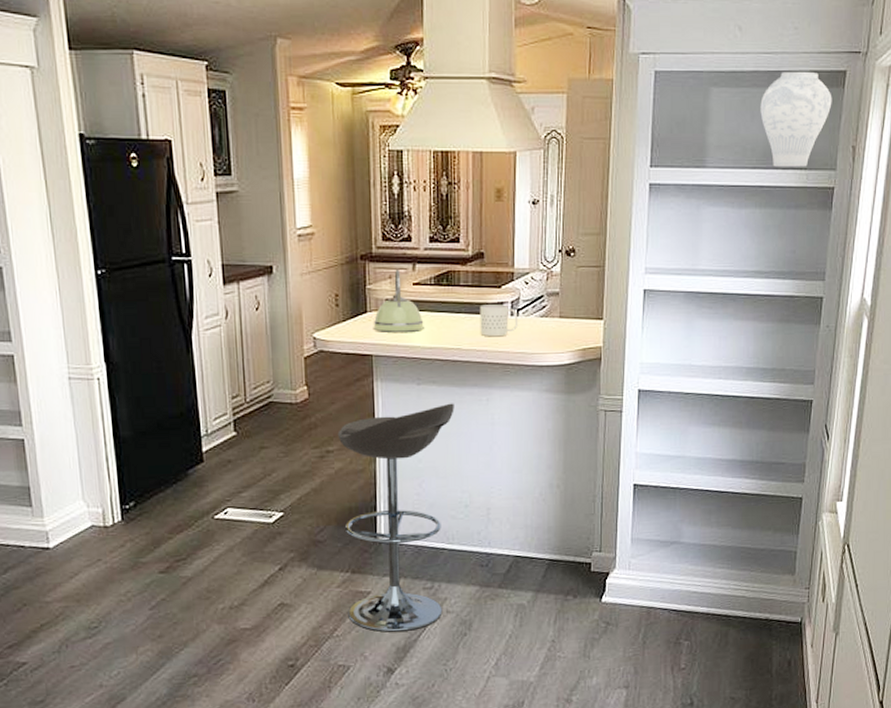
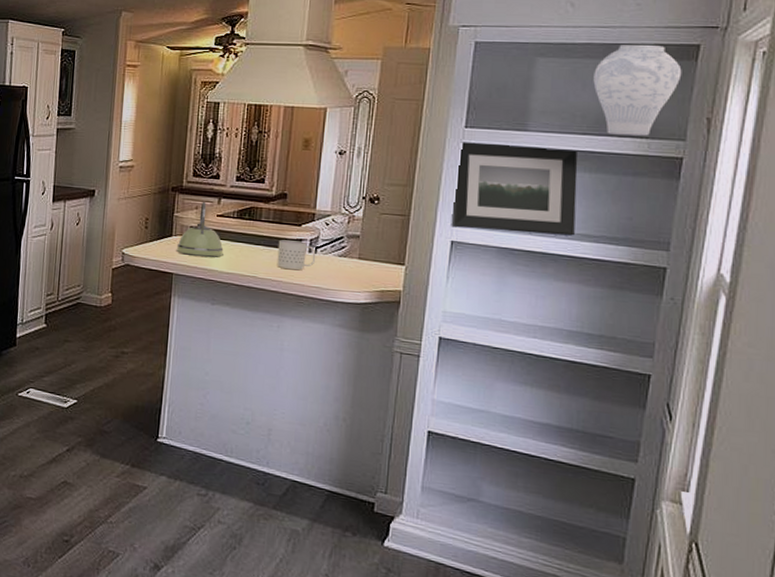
bar stool: present [337,403,454,632] -> none [123,325,245,533]
picture frame: none [643,183,750,275] -> present [451,142,578,236]

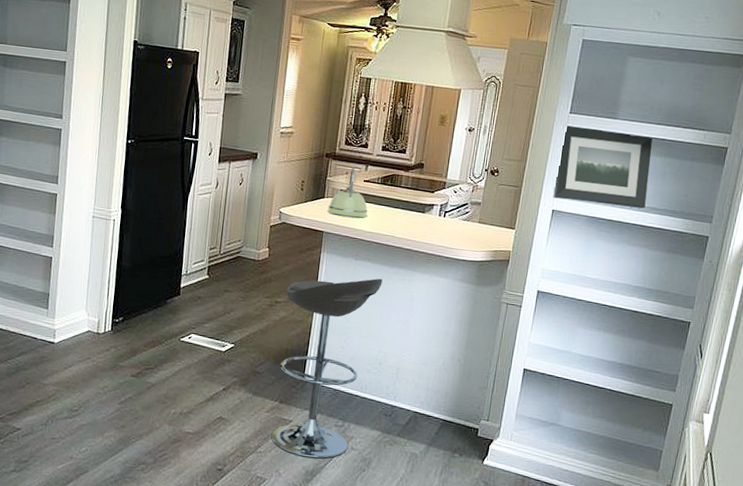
bar stool: none [123,325,245,533] -> present [271,278,383,459]
mug: present [277,239,316,271] -> none [412,204,445,232]
vase: present [593,44,682,136] -> none [669,51,733,128]

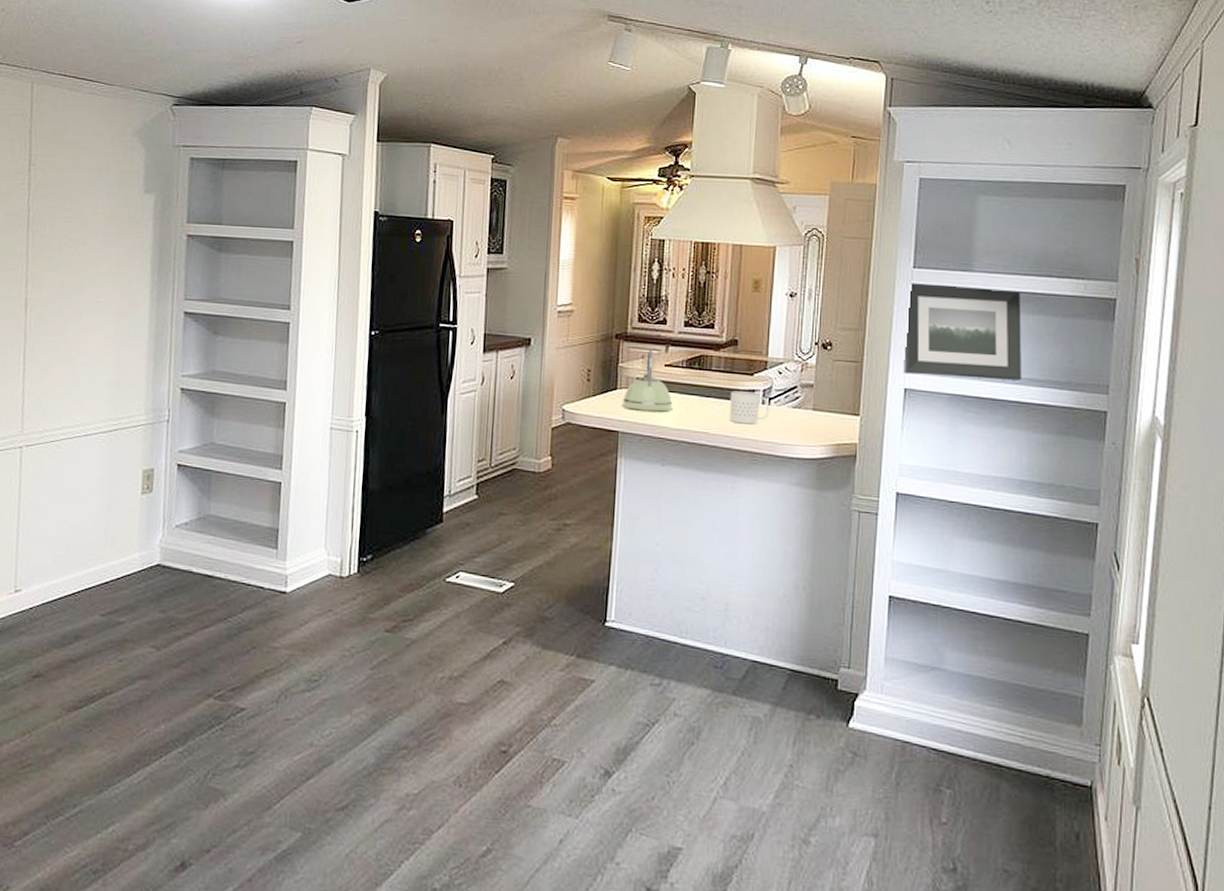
bar stool: present [271,278,383,459] -> none [568,487,698,731]
mug: none [412,204,445,232] -> present [729,391,770,425]

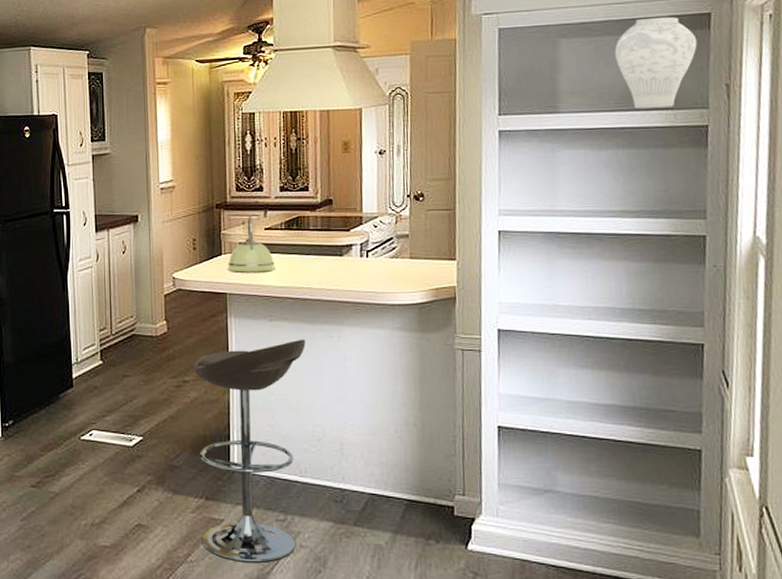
bar stool: none [568,487,698,731] -> present [193,339,306,563]
mug: present [729,391,770,425] -> none [329,246,368,277]
picture frame: present [903,283,1021,381] -> none [495,127,616,217]
vase: none [1032,183,1111,277] -> present [615,16,697,109]

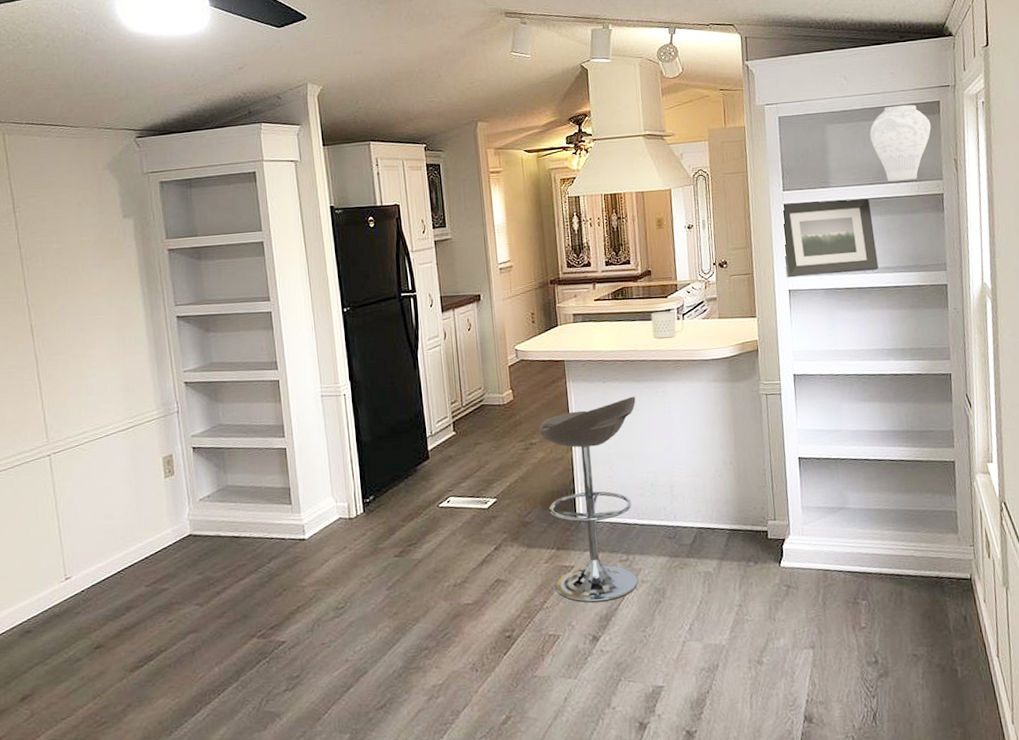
kettle: present [227,215,277,273] -> none [563,289,607,341]
mug: none [329,246,368,277] -> present [651,311,685,339]
picture frame: none [495,127,616,217] -> present [781,199,879,278]

